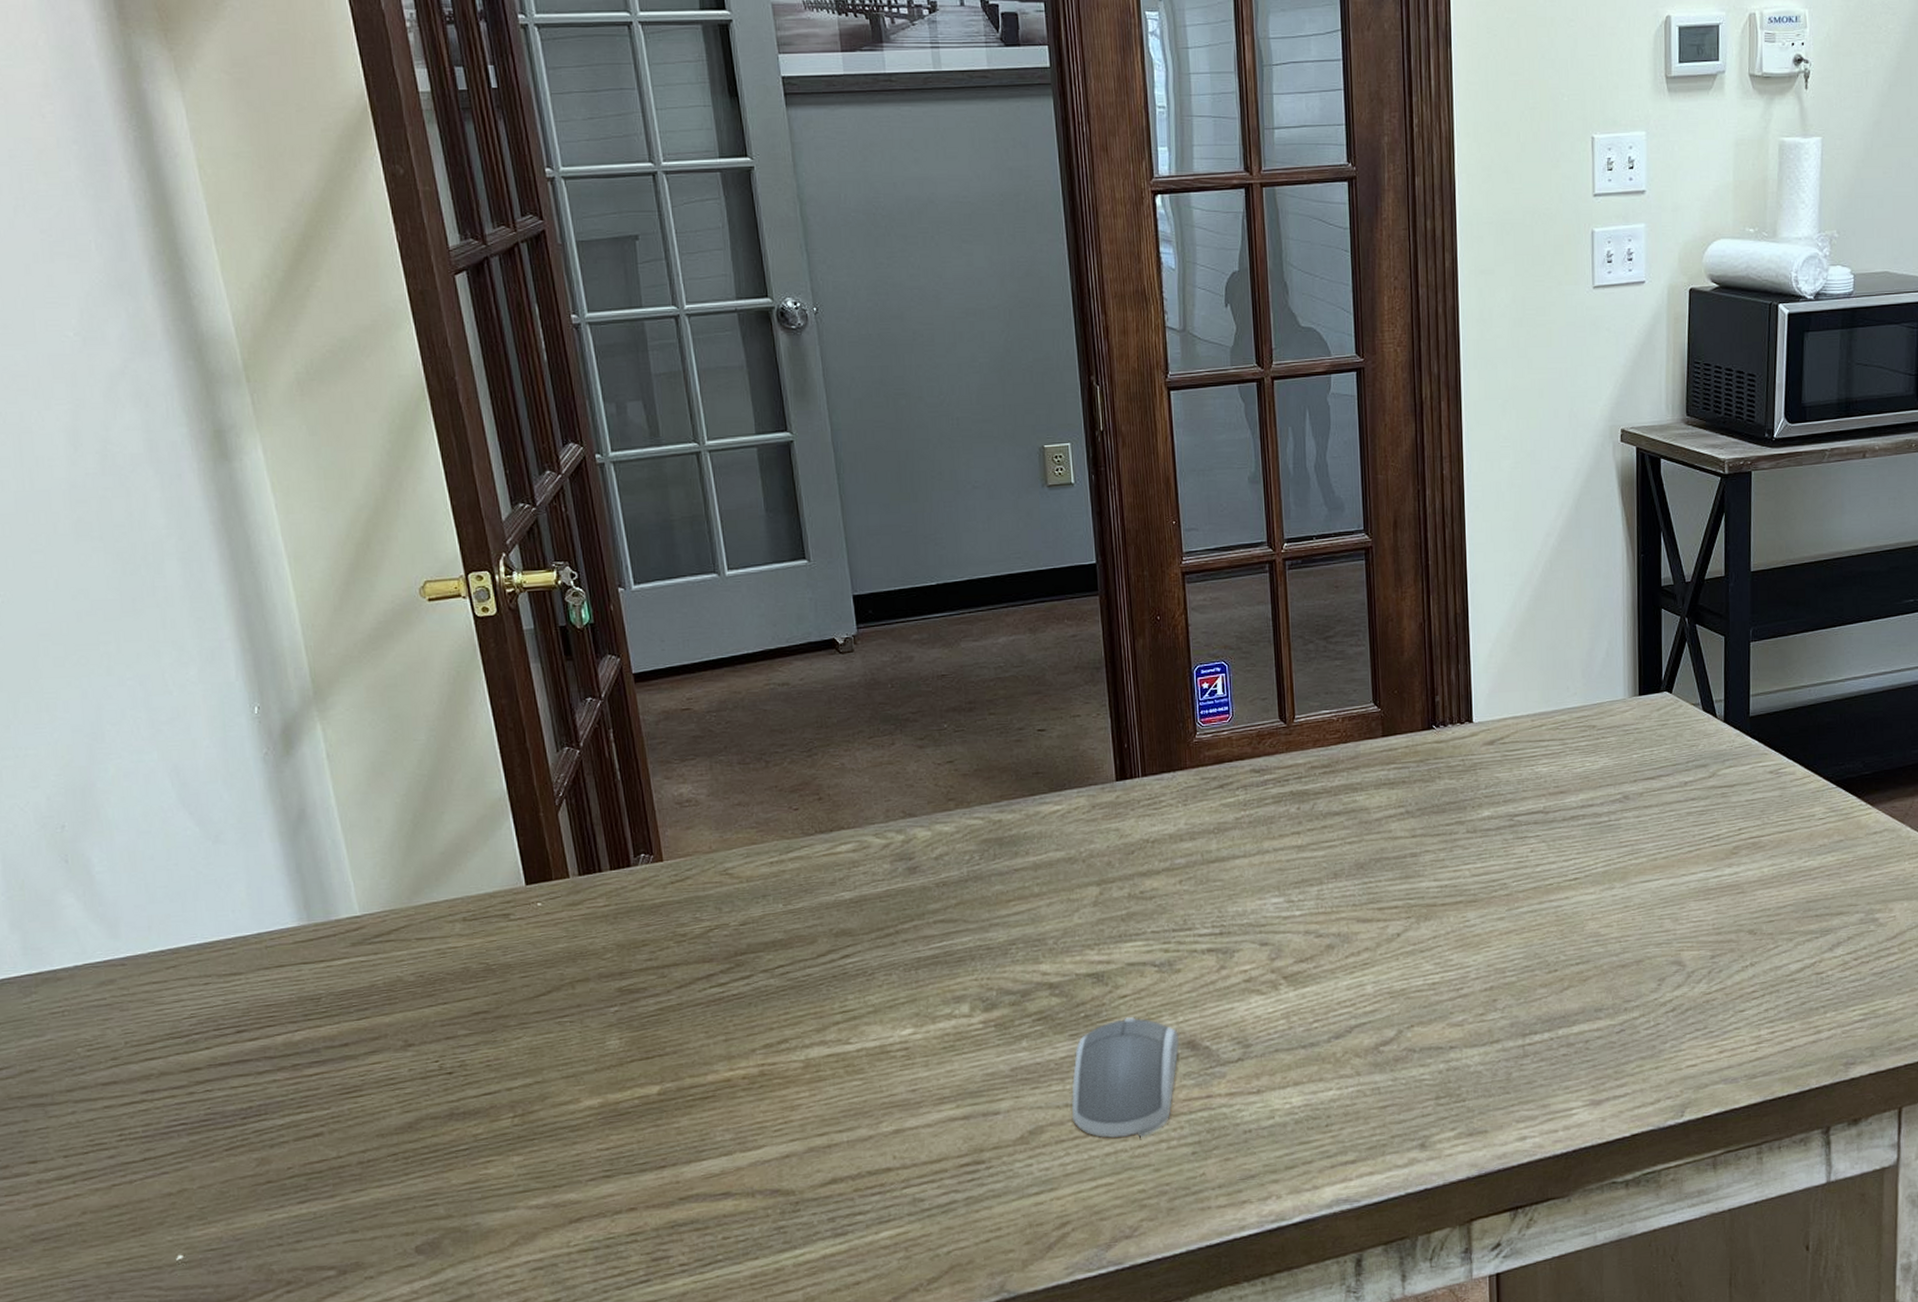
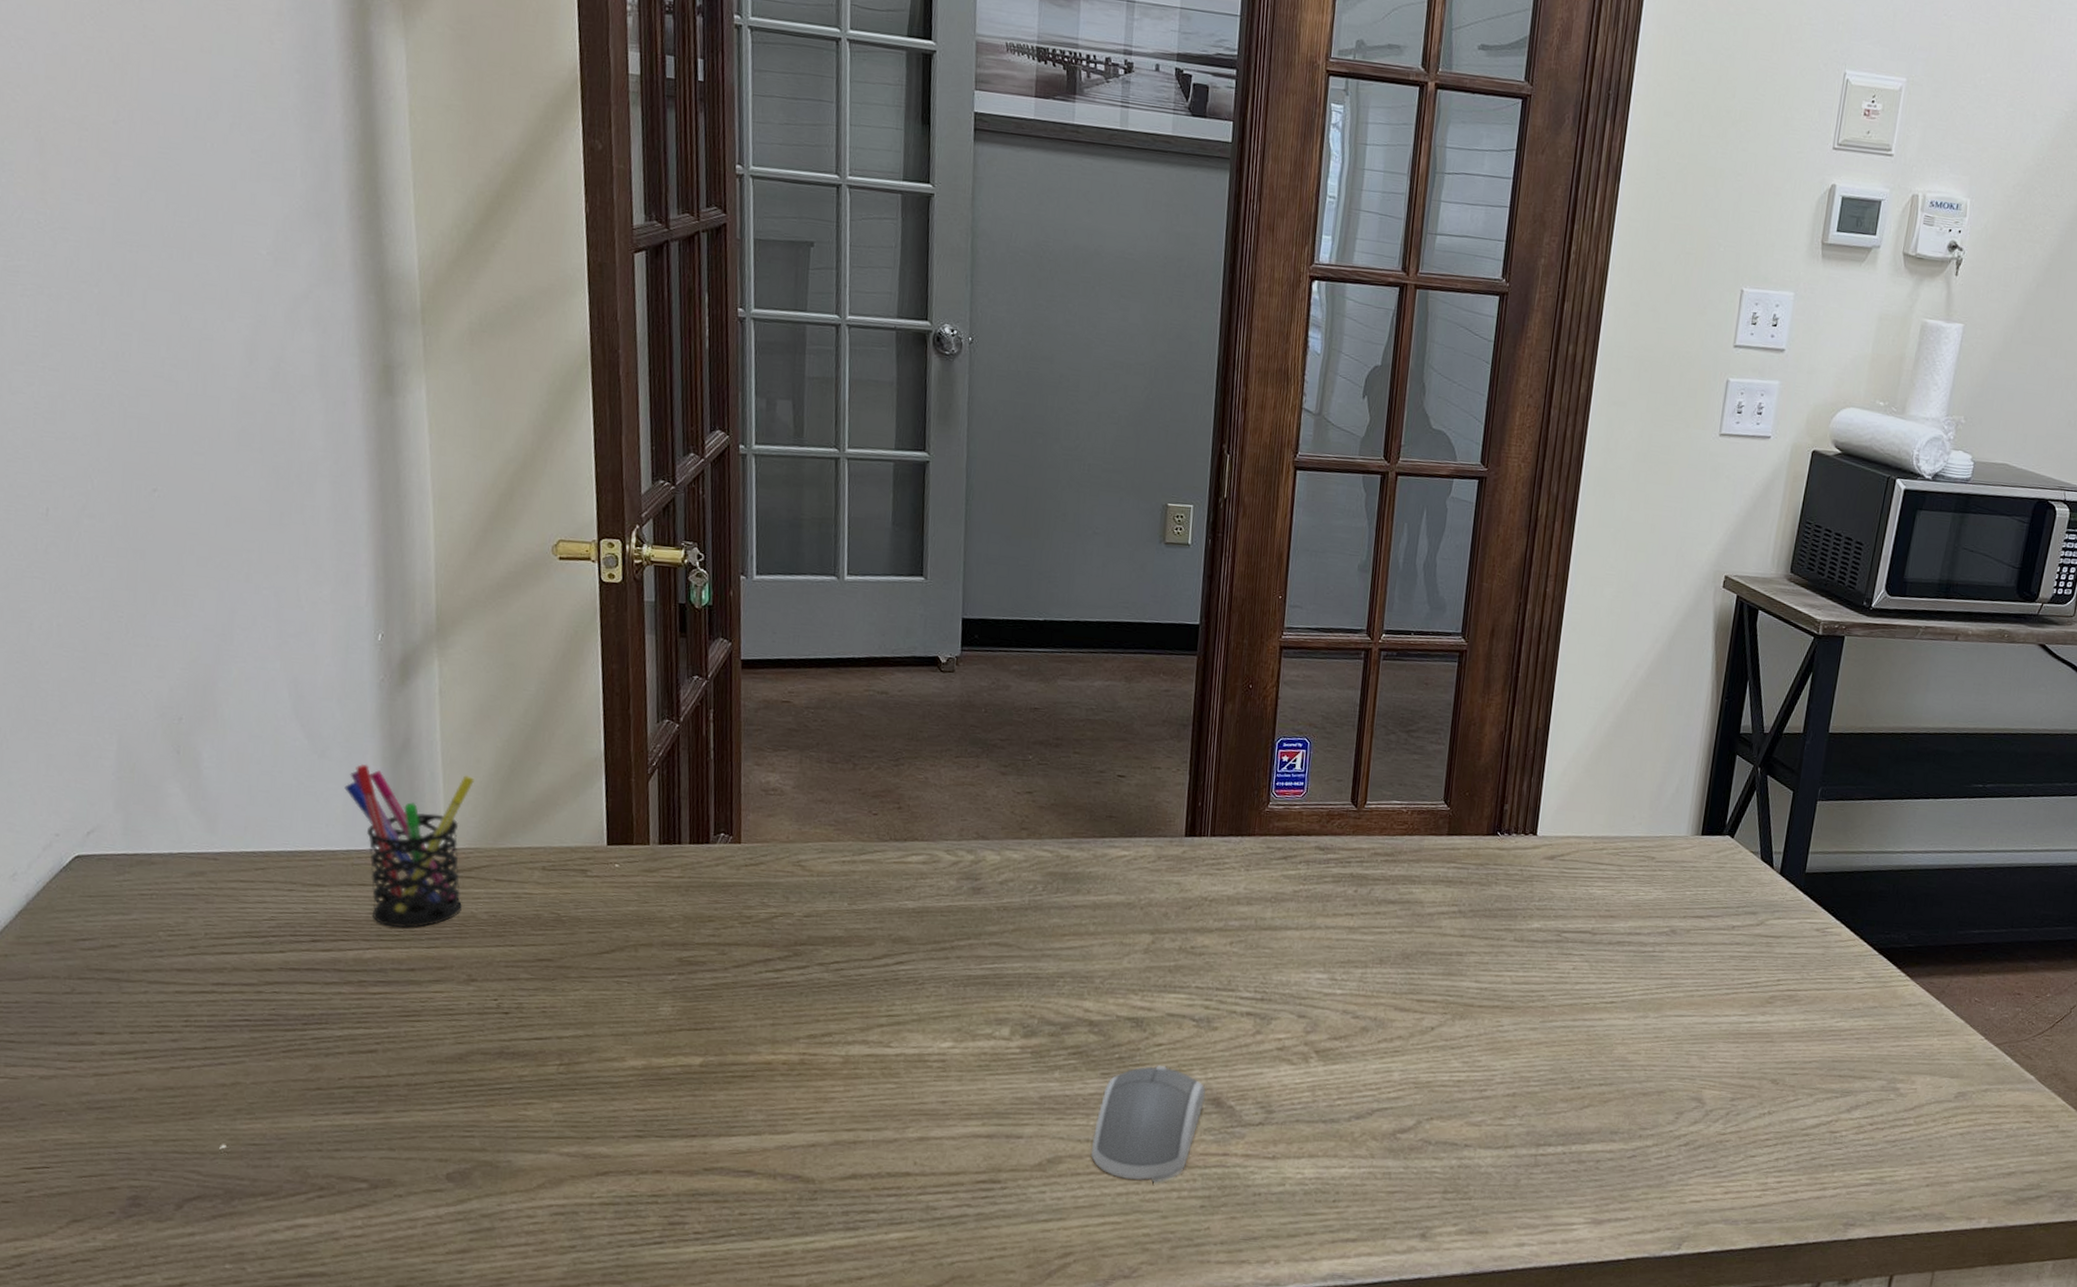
pen holder: none [245,837,387,1004] -> present [344,763,474,929]

